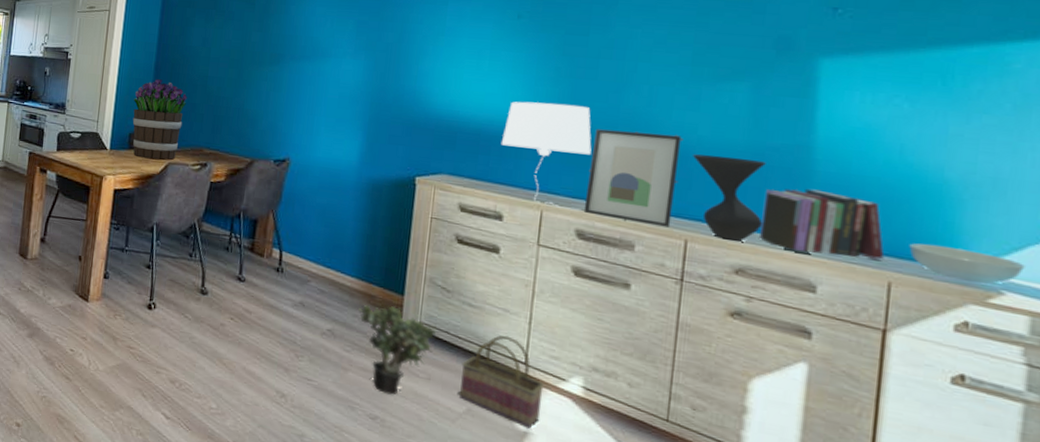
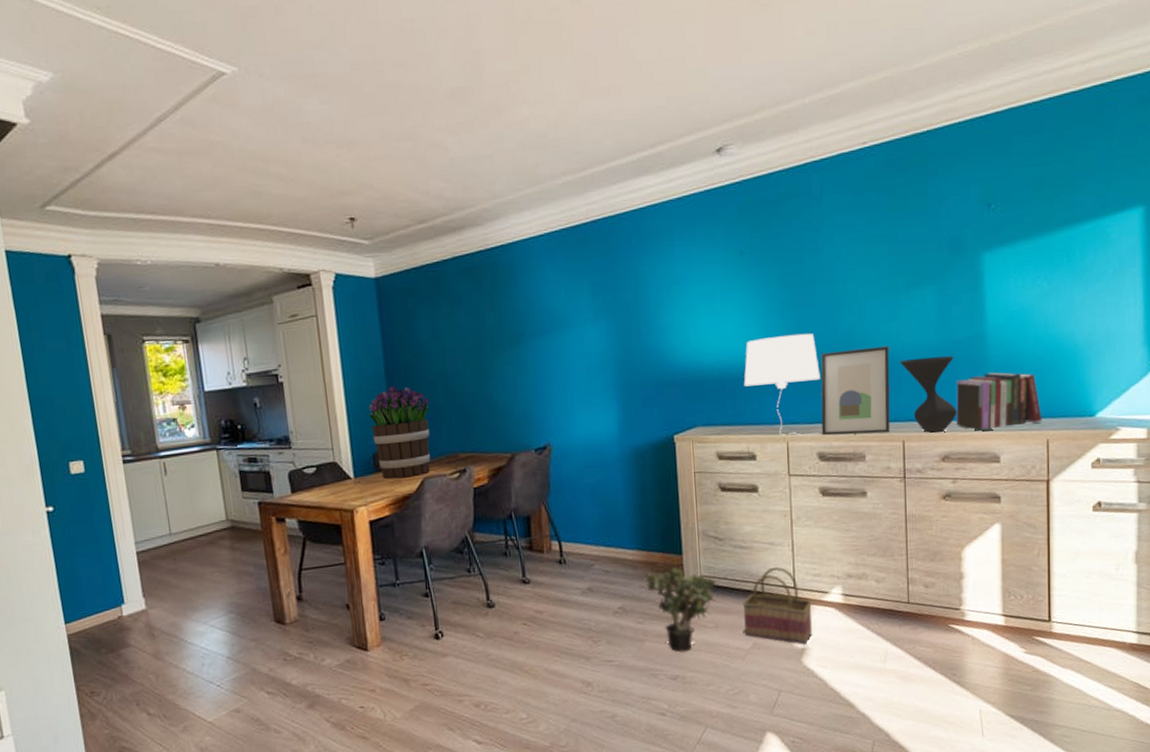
bowl: present [909,243,1025,285] -> none [1058,399,1130,426]

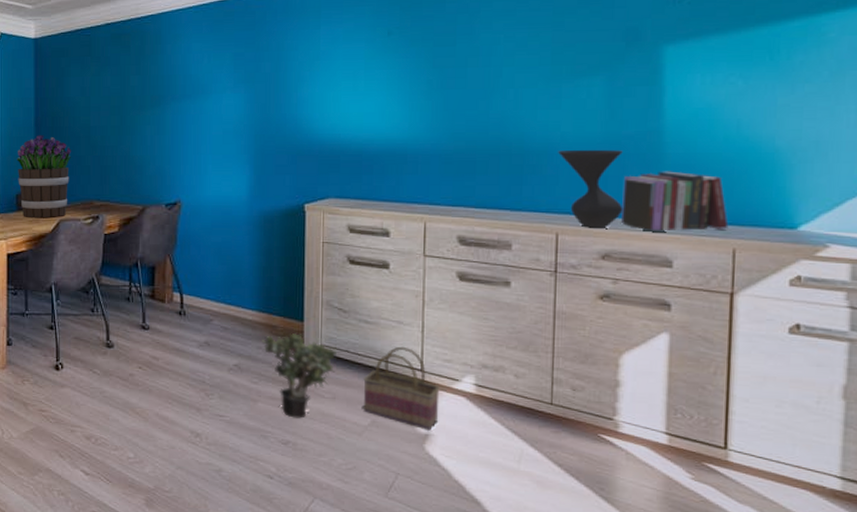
table lamp: present [743,333,820,436] -> none [382,115,466,217]
picture frame: present [821,345,892,436] -> none [463,133,548,223]

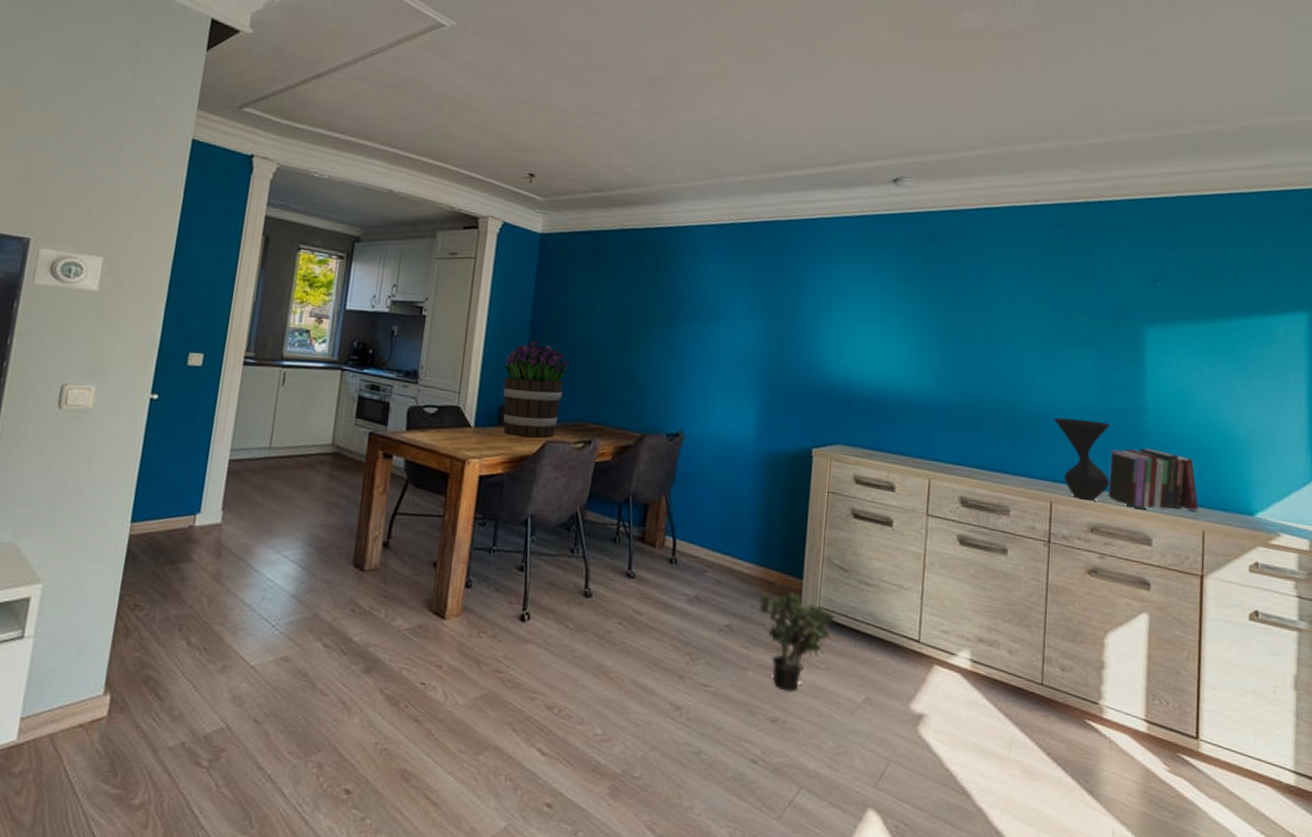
basket: present [363,346,440,431] -> none [859,613,936,711]

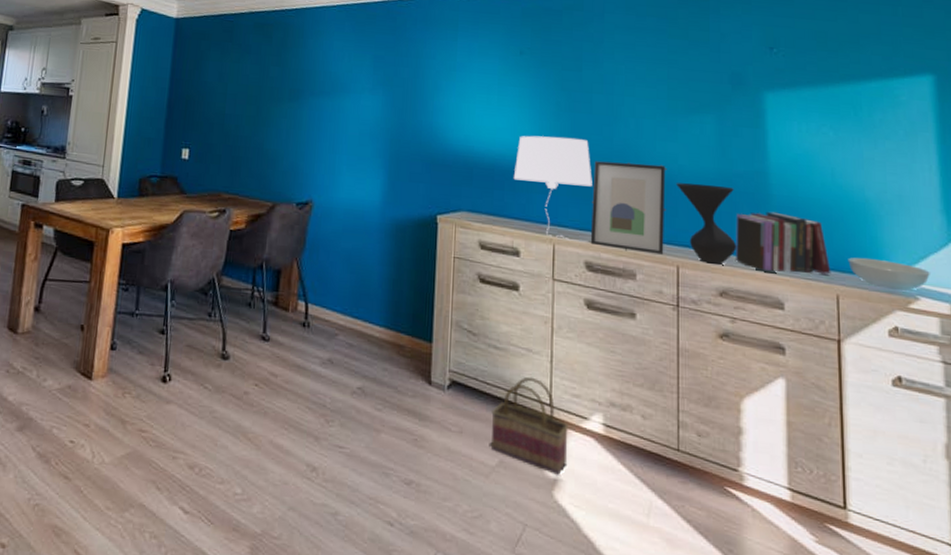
bouquet: present [503,341,569,438] -> none [143,117,204,208]
potted plant: present [757,592,834,692] -> none [388,355,465,455]
basket: none [859,613,936,711] -> present [491,376,568,475]
table lamp: none [891,367,971,477] -> present [513,135,592,242]
picture frame: none [966,394,1046,491] -> present [590,161,667,255]
bowl: none [1215,494,1292,528] -> present [848,257,930,292]

